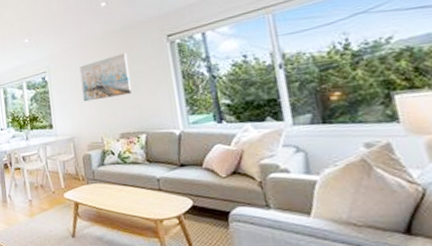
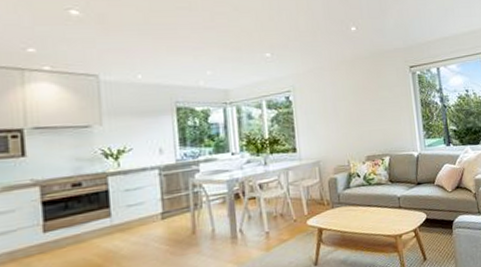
wall art: present [79,53,133,102] -> none [327,79,379,125]

